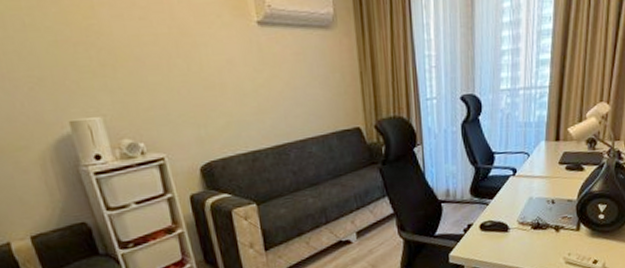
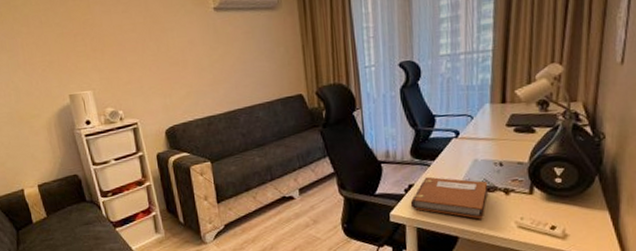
notebook: none [469,215,541,257] -> present [410,176,488,219]

